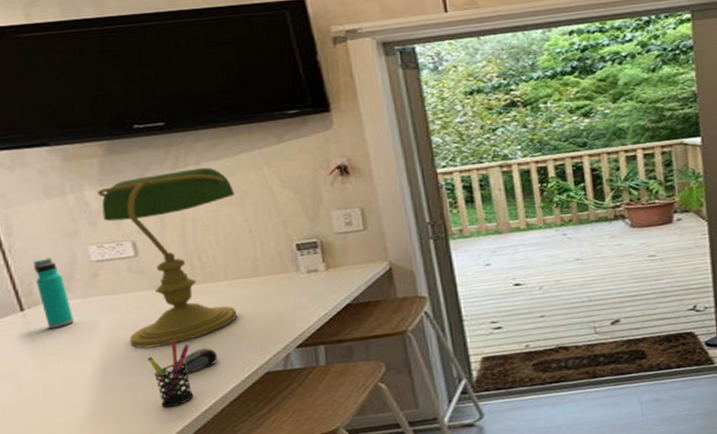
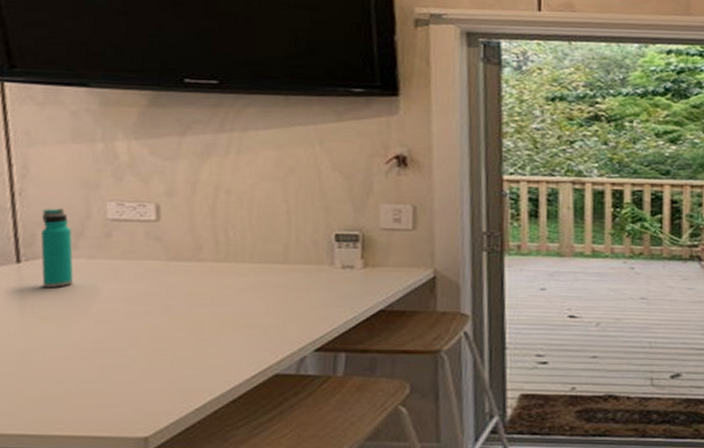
desk lamp: present [98,167,237,349] -> none [130,134,279,326]
pen holder: present [147,341,194,408] -> none [144,322,195,399]
computer mouse: present [171,347,218,375] -> none [169,335,225,363]

